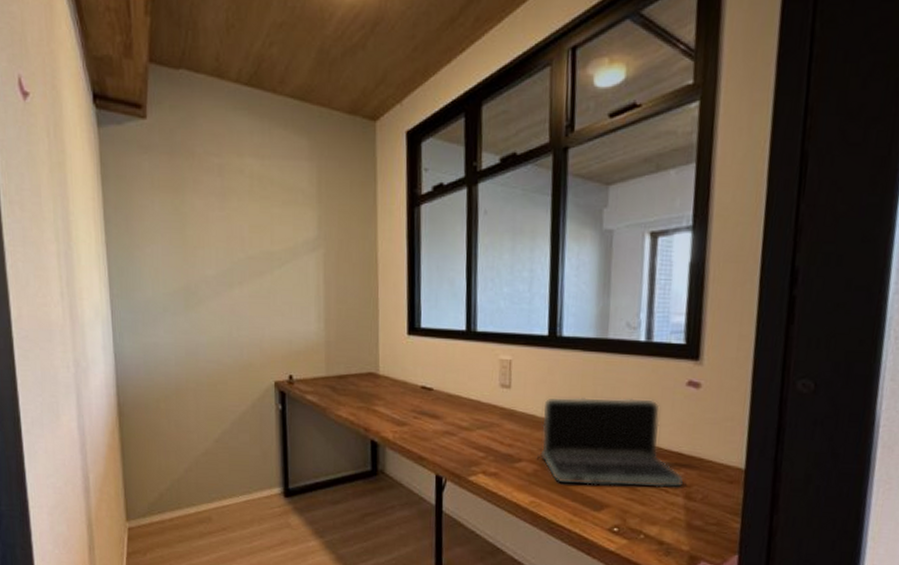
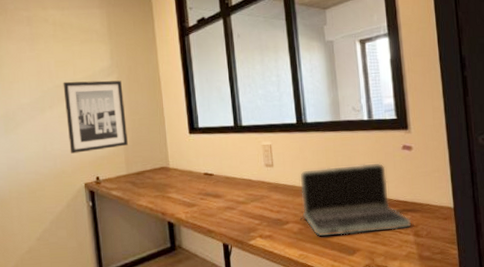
wall art: none [257,252,331,344] -> present [63,80,128,154]

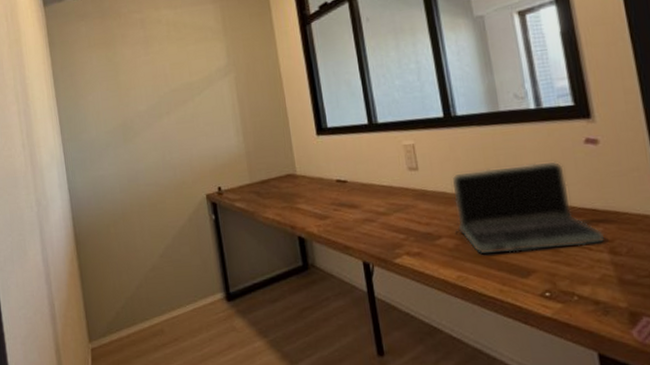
wall art: present [63,80,128,154] -> none [179,80,250,162]

